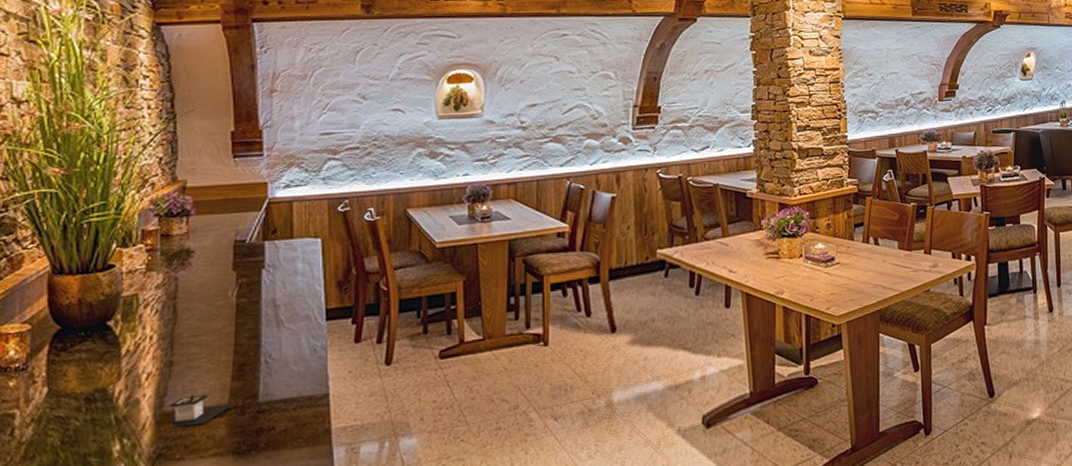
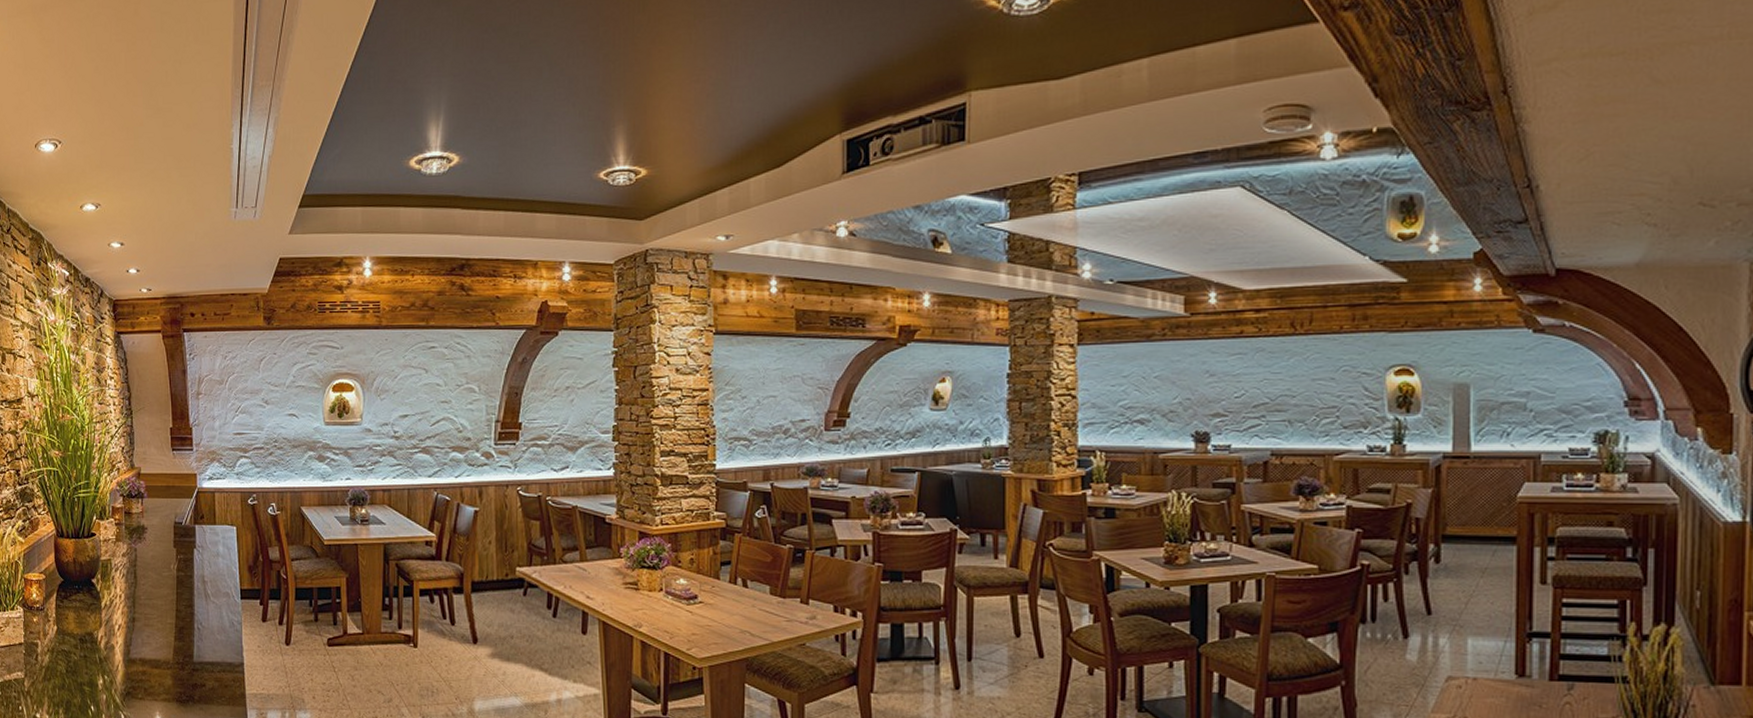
architectural model: present [169,393,234,428] -> none [133,646,177,674]

